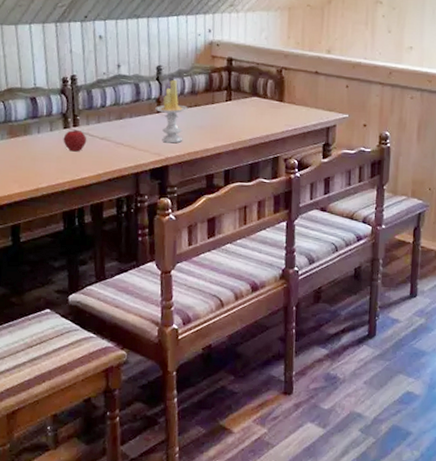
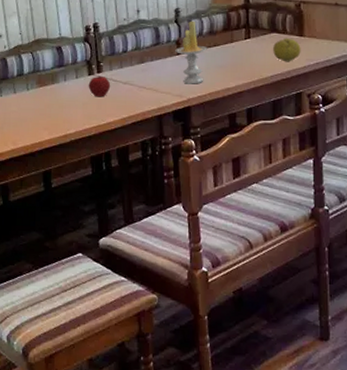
fruit: none [253,102,280,127] -> present [273,37,301,62]

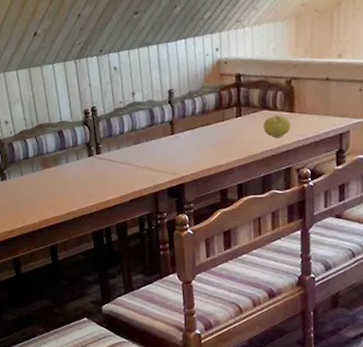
apple: present [88,75,111,97] -> none [88,156,109,177]
candle: present [175,20,207,84] -> none [169,101,200,163]

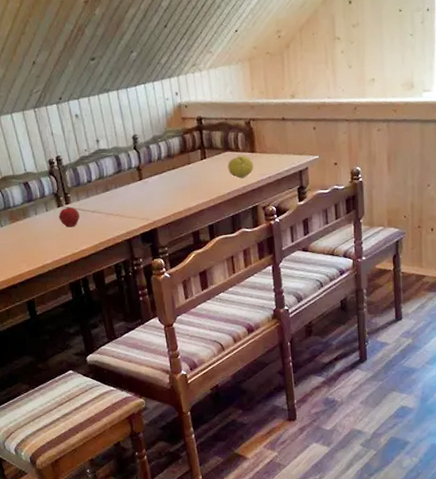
apple: none [88,156,109,177] -> present [58,206,80,228]

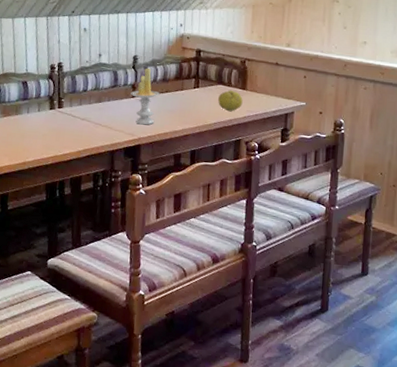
apple: present [58,206,80,228] -> none [48,110,70,130]
candle: none [137,146,167,208] -> present [131,68,160,125]

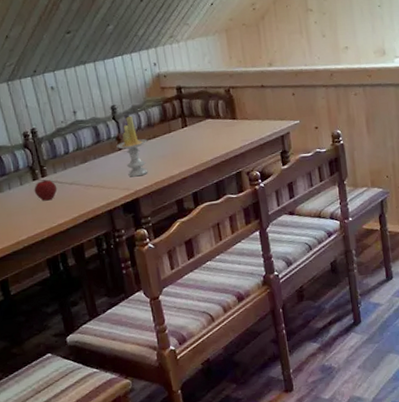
apple: none [48,110,70,130] -> present [34,179,58,201]
fruit: present [218,90,243,112] -> none [209,122,236,145]

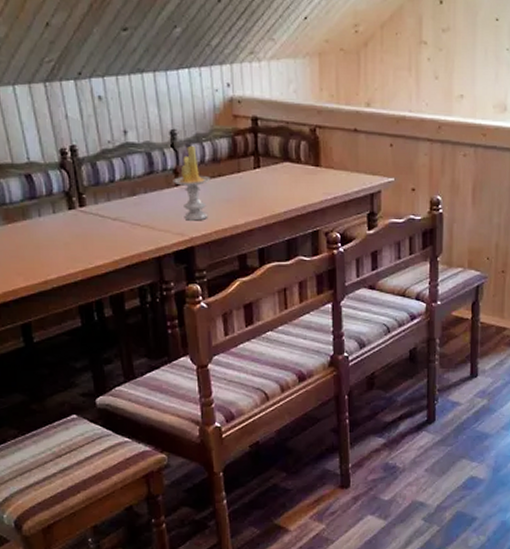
apple: present [34,179,58,201] -> none [69,210,98,236]

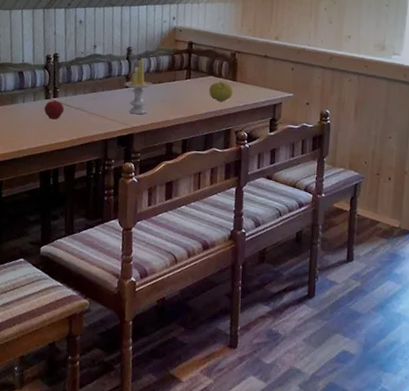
apple: none [69,210,98,236] -> present [44,100,65,120]
fruit: none [286,167,317,196] -> present [209,81,233,103]

